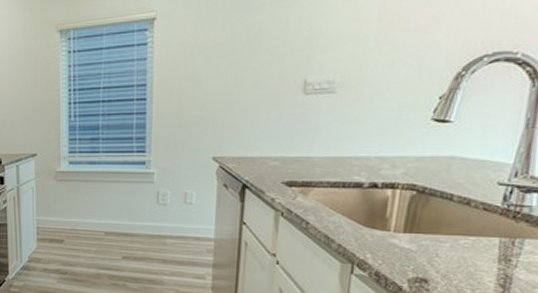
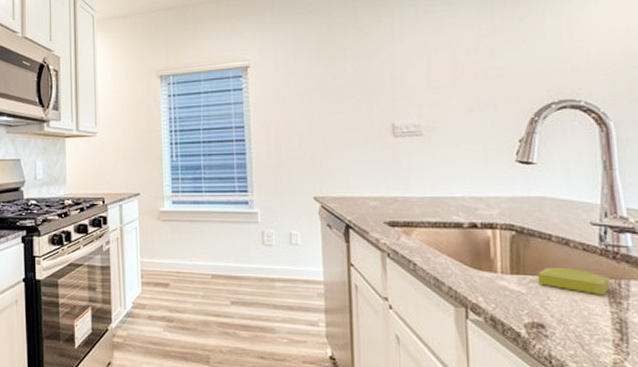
sponge: none [430,226,521,254] -> present [536,267,627,296]

